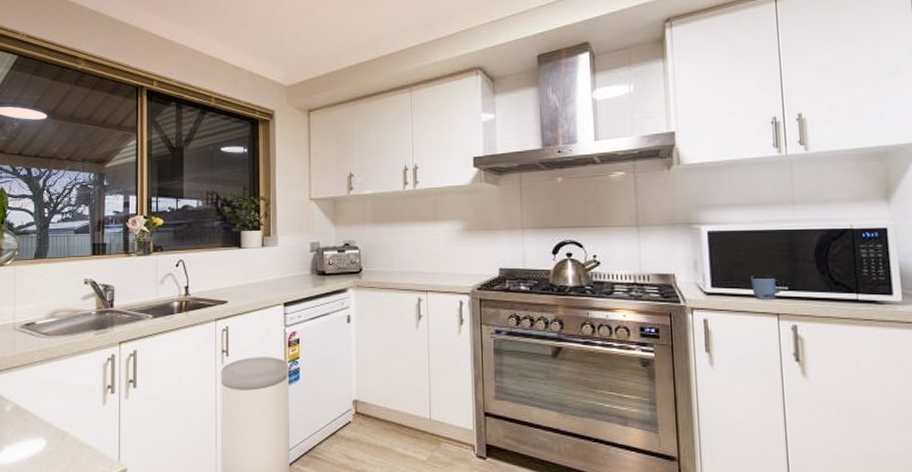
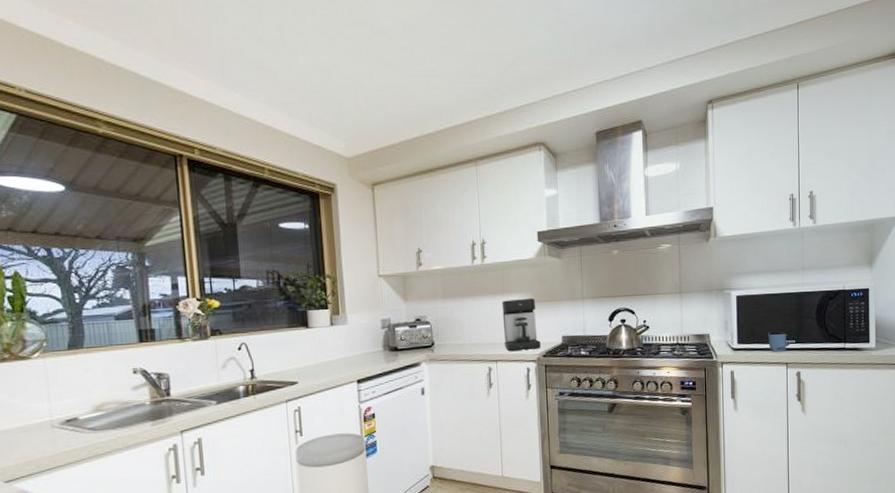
coffee maker: none [434,226,475,282] -> present [502,298,540,352]

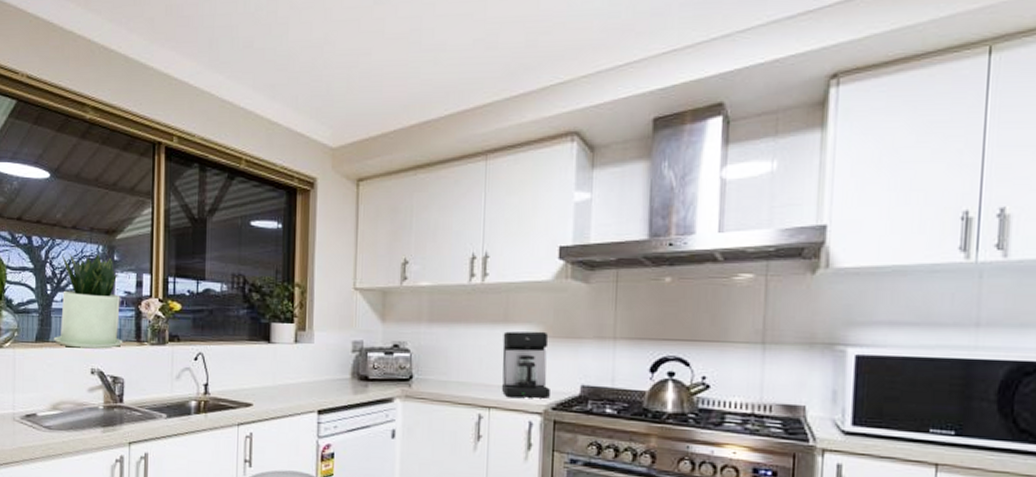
planter: none [87,261,164,351] -> present [53,252,123,349]
mug: present [768,332,791,353] -> none [906,414,946,447]

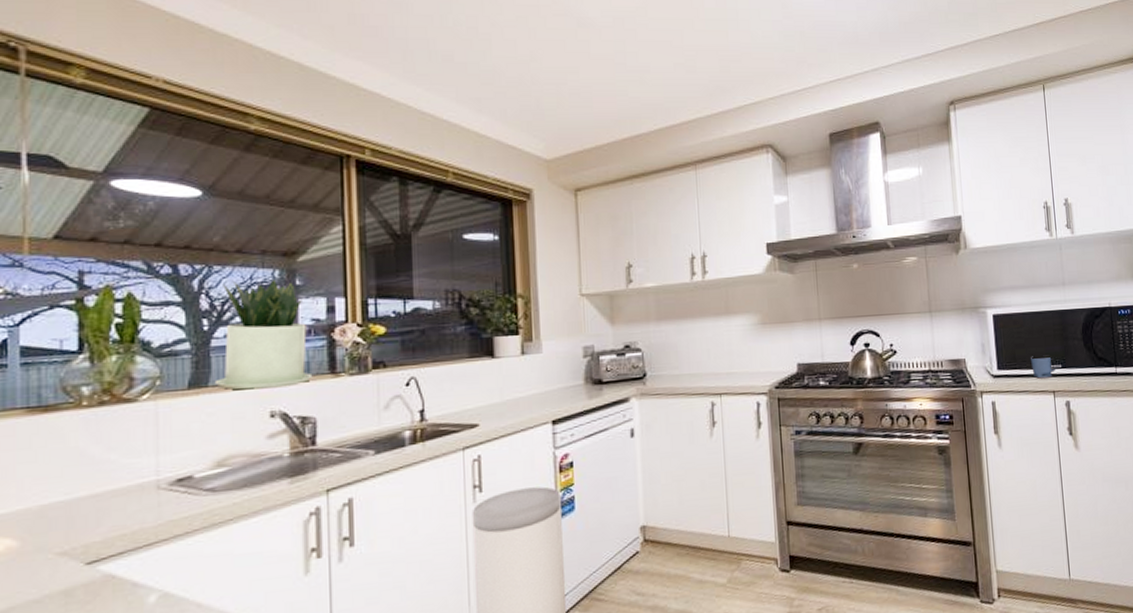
coffee maker: present [502,331,550,399] -> none [726,319,772,383]
mug: none [906,414,946,447] -> present [1031,355,1056,380]

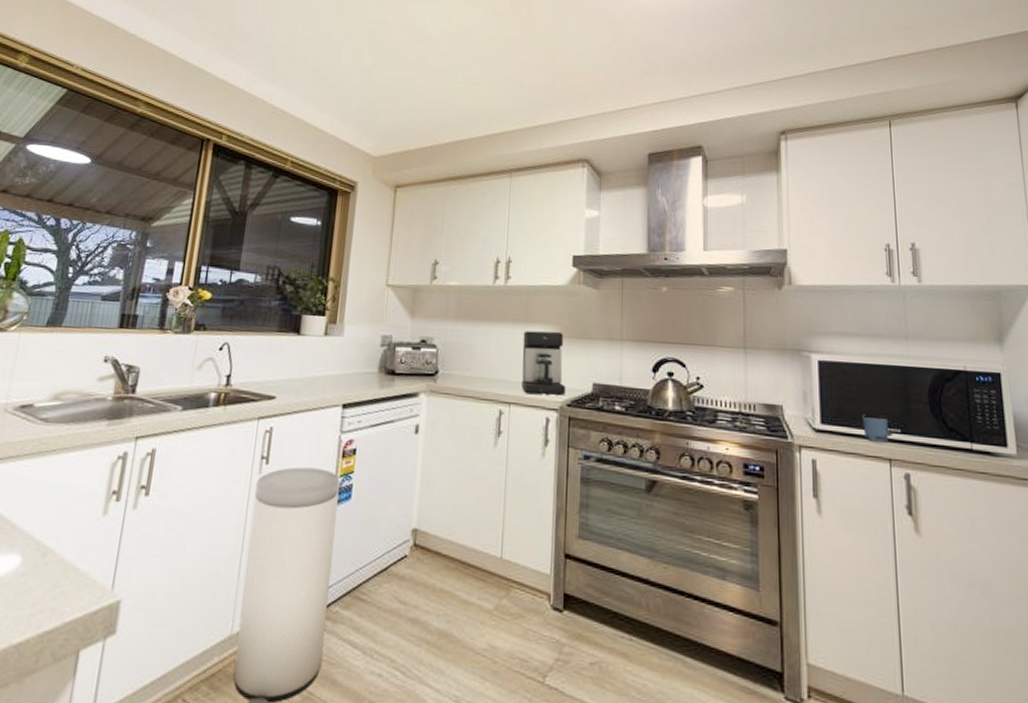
planter: present [214,279,313,390] -> none [66,236,149,336]
coffee maker: none [726,319,772,383] -> present [522,330,565,395]

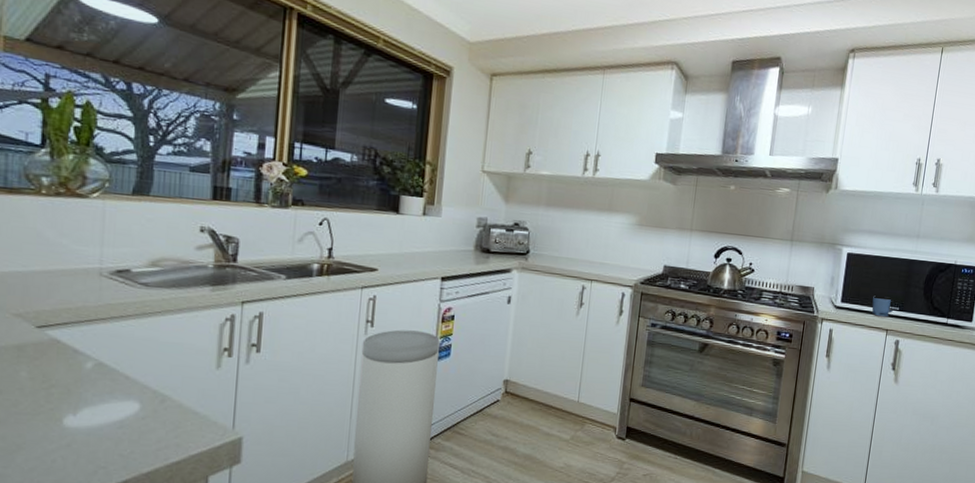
coffee maker: present [522,330,565,395] -> none [603,218,642,275]

